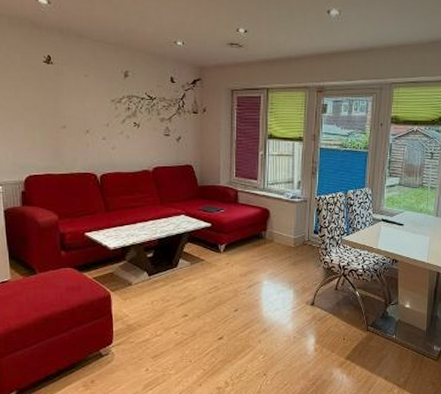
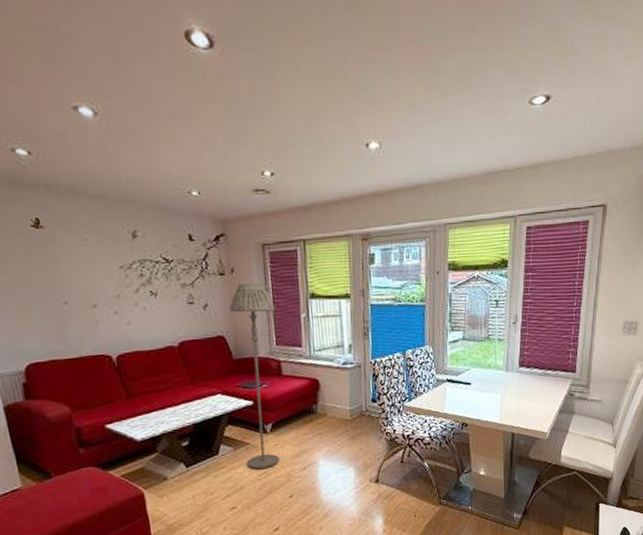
floor lamp: none [199,121,237,284] -> present [229,282,279,470]

